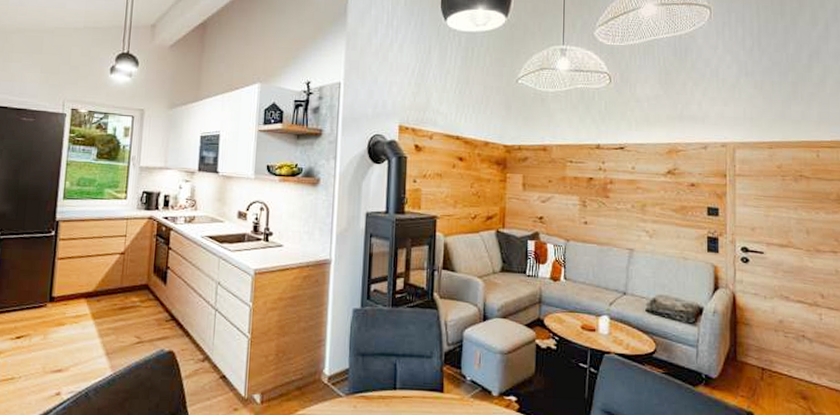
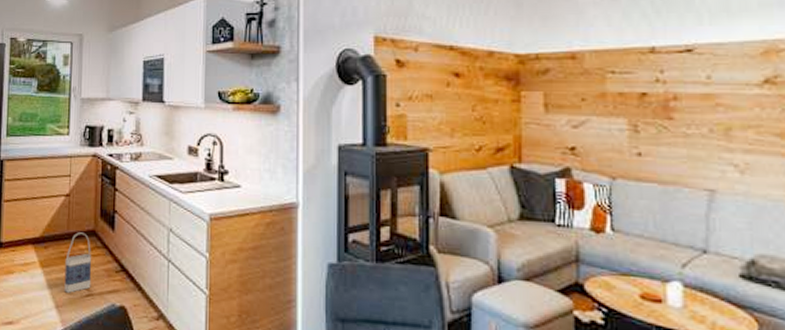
bag: none [115,286,143,341] -> present [64,232,92,293]

